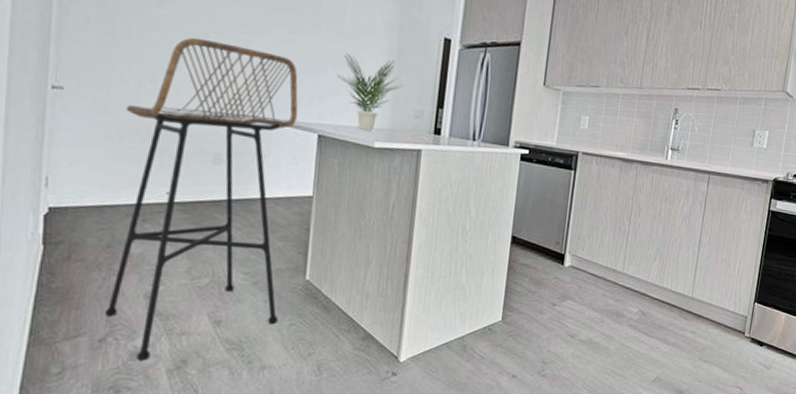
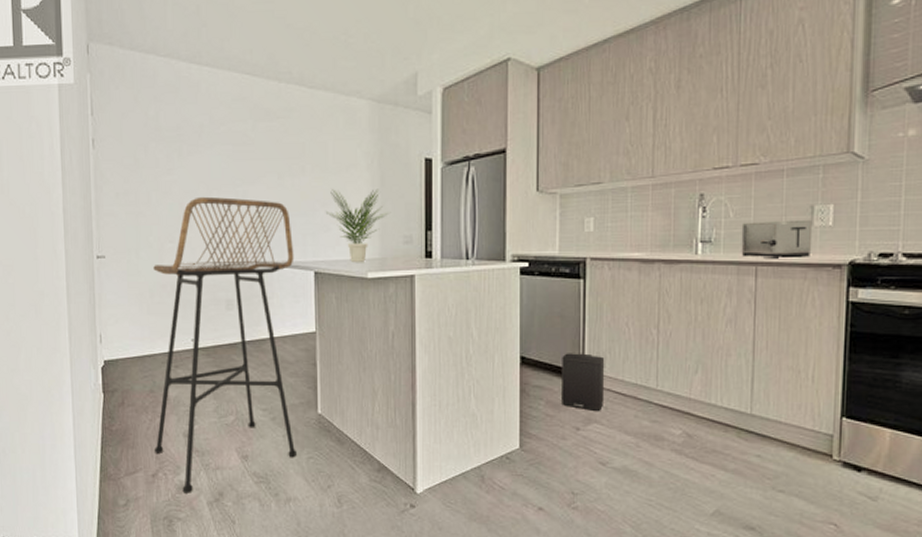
pedal bin: none [543,235,584,289] -> present [562,353,605,411]
toaster: none [699,137,753,172] -> present [741,219,813,259]

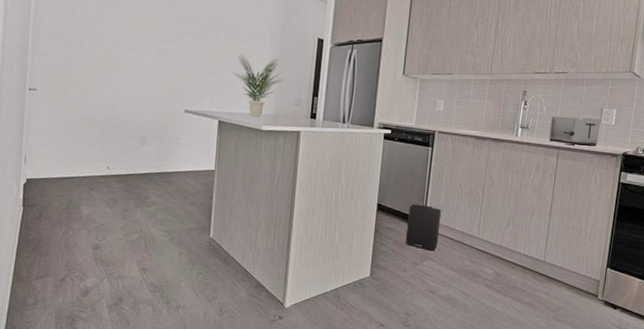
bar stool: present [153,196,296,493] -> none [64,47,203,297]

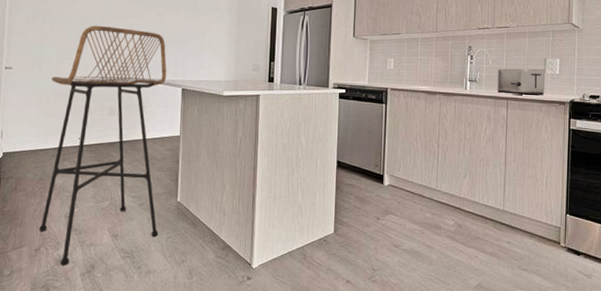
bar stool: none [64,47,203,297] -> present [38,25,167,266]
potted plant: present [233,55,284,117] -> none [194,26,242,83]
pedal bin: present [406,204,442,251] -> none [367,159,400,205]

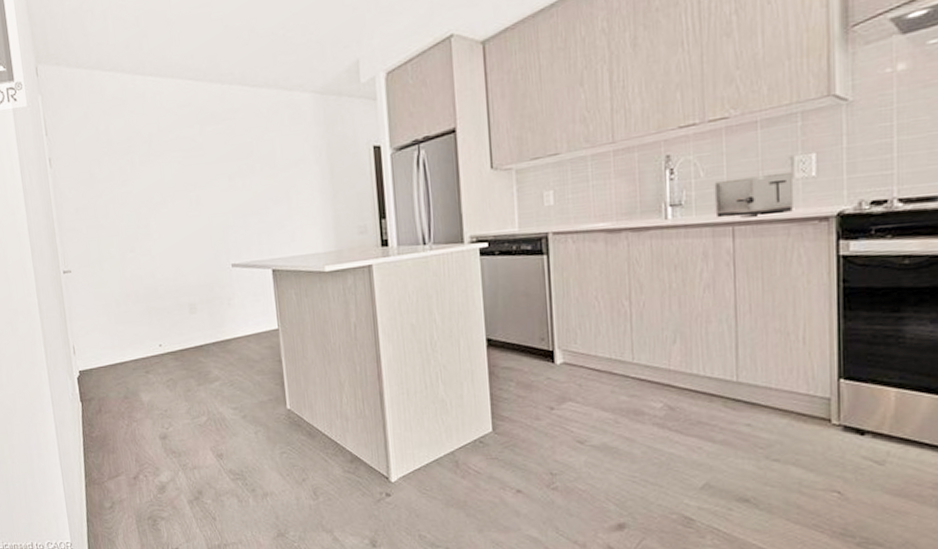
bar stool: present [38,25,167,266] -> none [117,203,269,493]

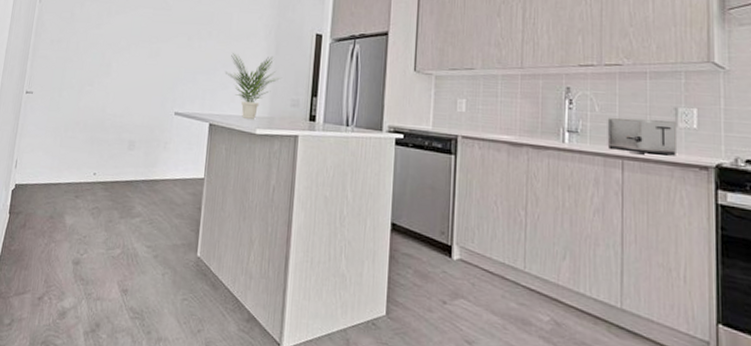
potted plant: none [279,181,341,257] -> present [226,53,280,119]

